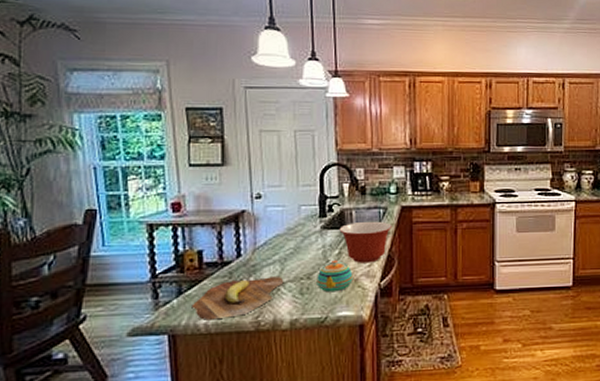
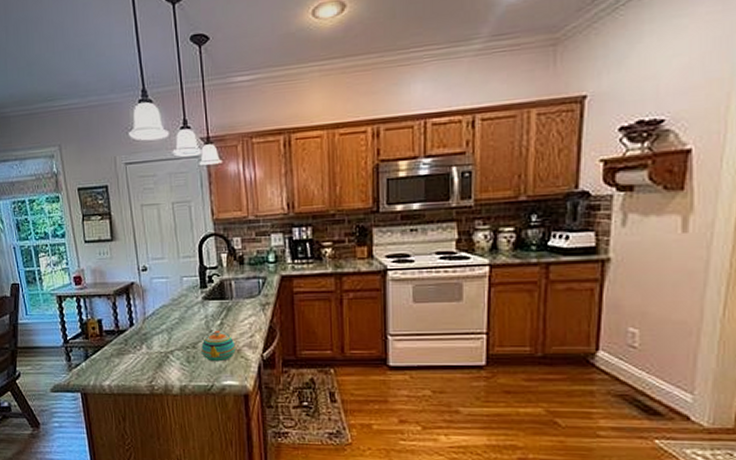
cutting board: present [191,277,284,320] -> none [97,345,172,382]
mixing bowl: present [339,221,392,263] -> none [220,291,272,334]

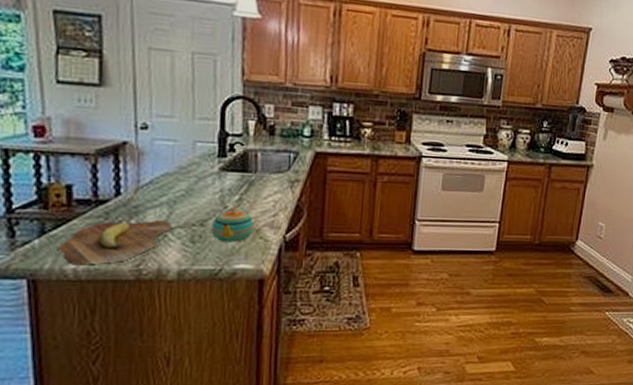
cutting board: none [97,345,172,382] -> present [57,221,172,266]

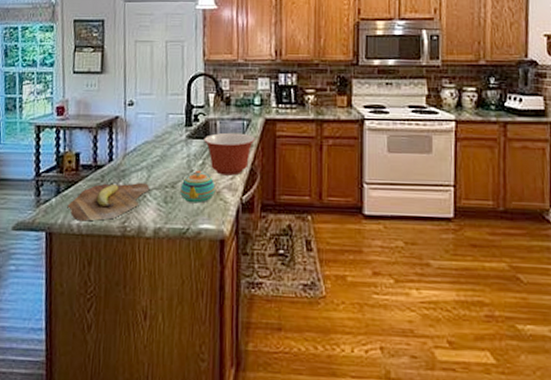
mixing bowl: none [241,165,303,213] -> present [204,132,255,176]

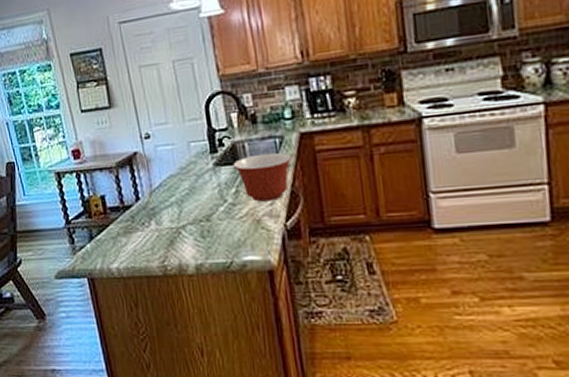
cutting board: present [67,183,150,222] -> none [103,219,184,264]
teapot: present [180,170,216,204] -> none [216,199,255,235]

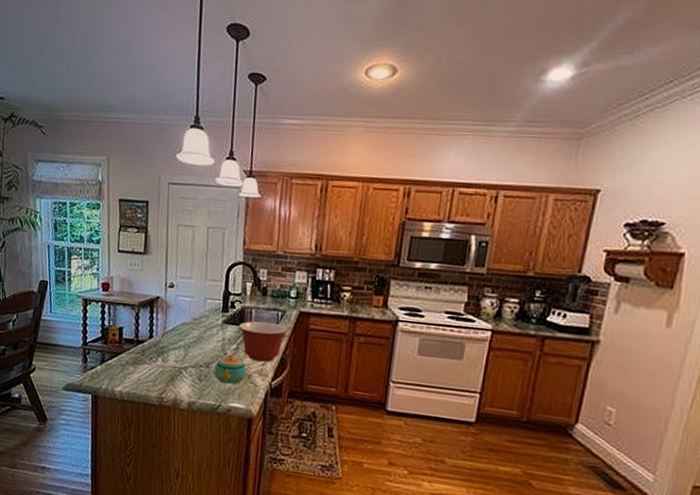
teapot: none [216,199,255,235] -> present [213,353,247,385]

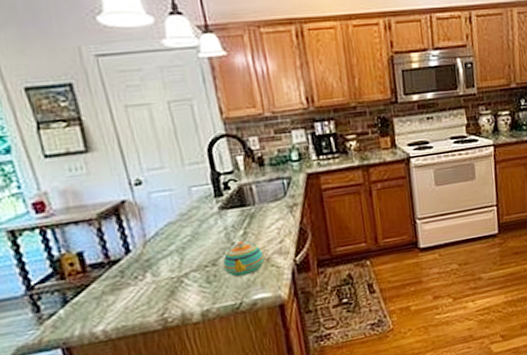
mixing bowl: present [239,321,288,362] -> none [240,193,300,242]

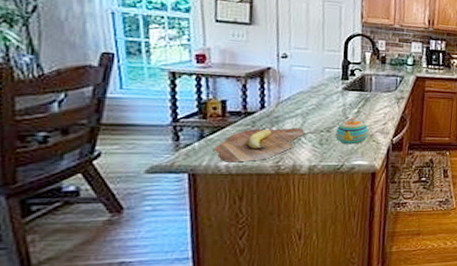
cutting board: none [82,268,187,327] -> present [213,128,305,163]

